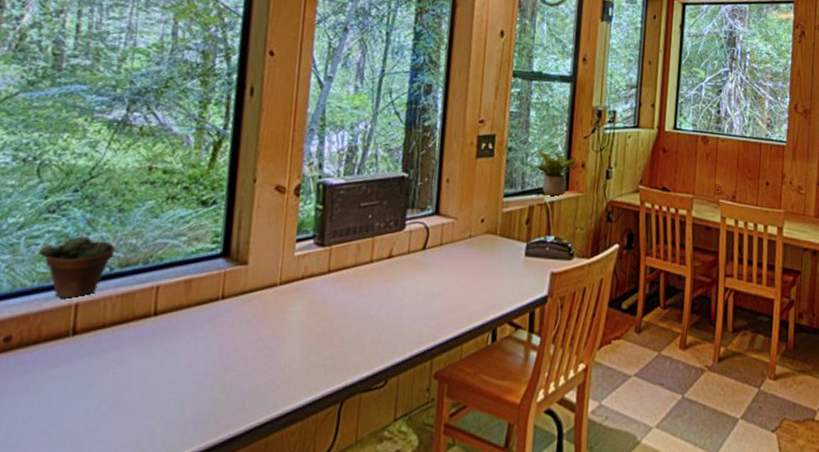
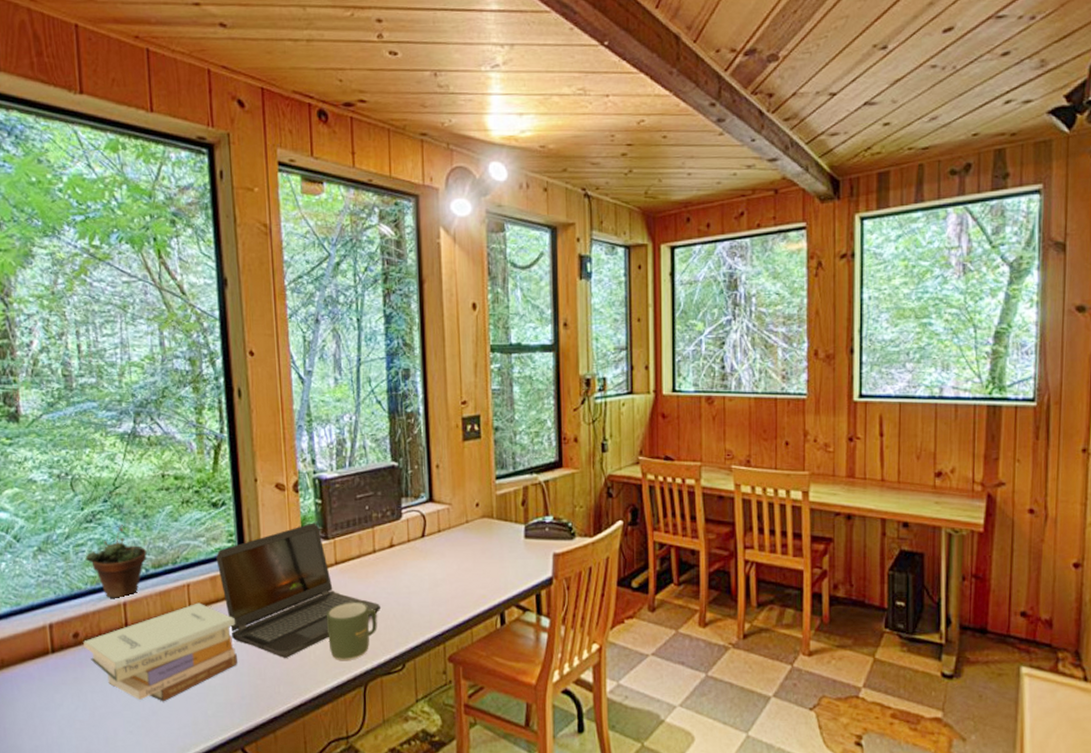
books: none [15,307,206,419] -> present [83,602,237,702]
laptop computer: none [195,228,371,371] -> present [216,523,382,658]
mug: none [307,312,365,375] -> present [327,602,377,660]
potted plant: present [534,150,576,197] -> none [524,427,567,475]

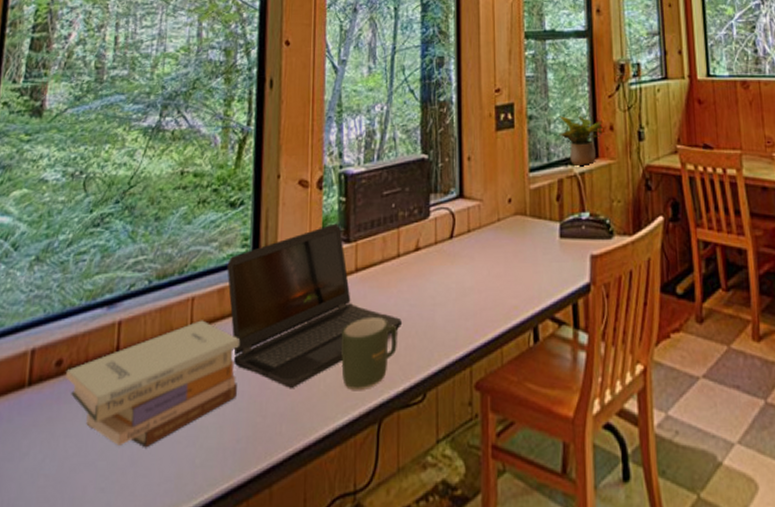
succulent plant: present [85,523,147,598] -> none [85,227,153,316]
potted plant: none [524,427,567,475] -> present [558,115,603,167]

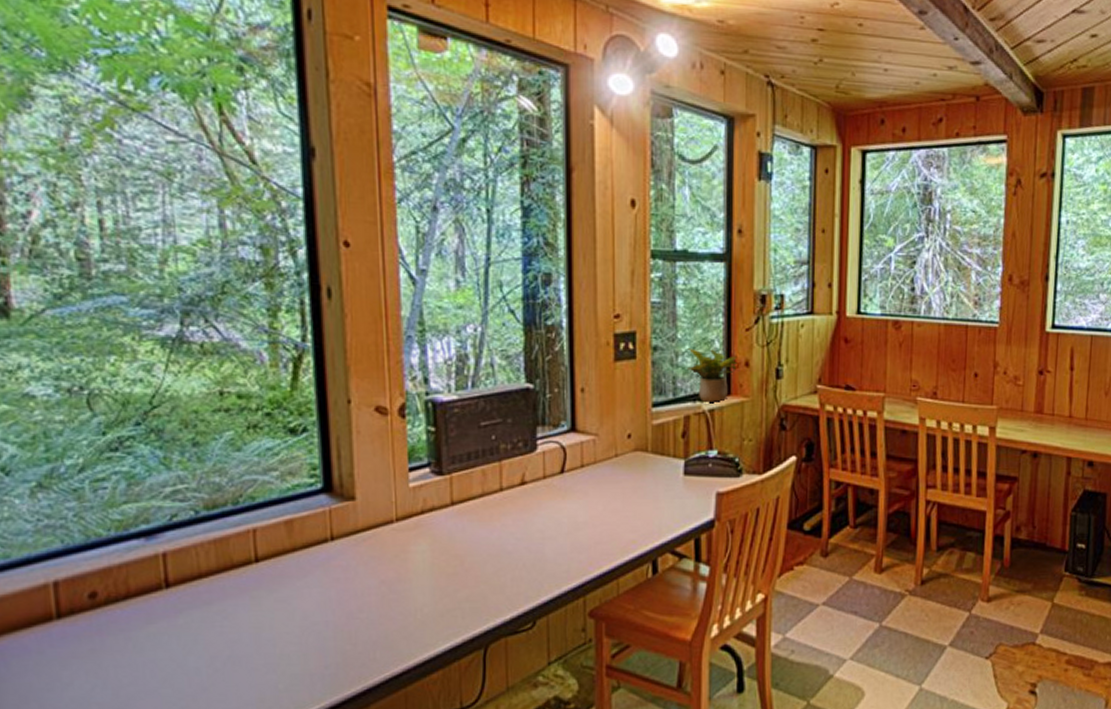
books: present [66,320,239,448] -> none [104,552,320,676]
laptop computer: present [227,223,403,388] -> none [293,454,508,618]
mug: present [341,316,397,390] -> none [439,549,503,619]

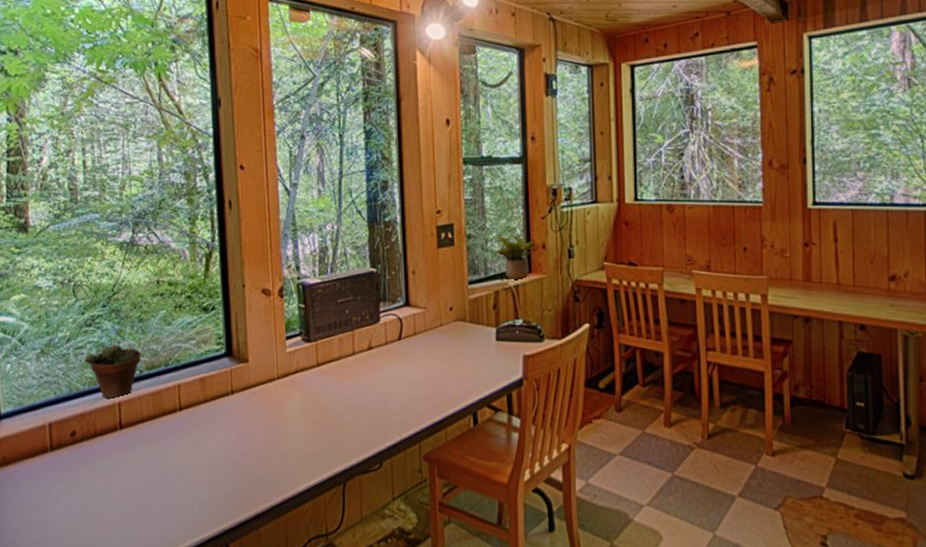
succulent plant: none [107,453,197,548] -> present [84,327,141,398]

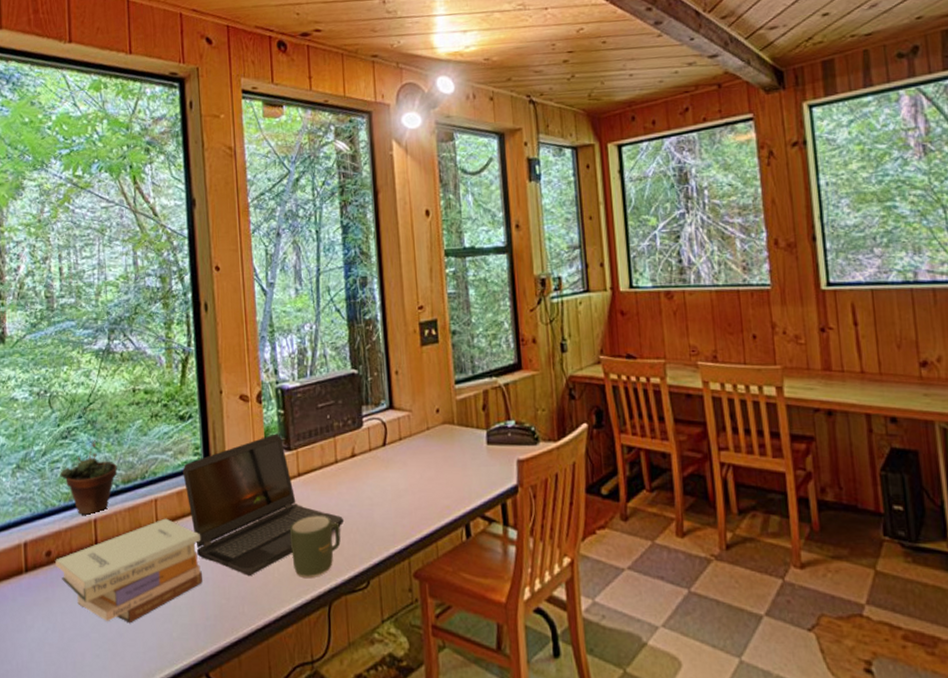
books: none [80,403,224,499] -> present [55,518,202,624]
laptop computer: none [205,326,360,456] -> present [183,433,345,575]
mug: none [309,402,356,459] -> present [290,515,341,577]
potted plant: present [495,235,536,280] -> none [481,329,526,379]

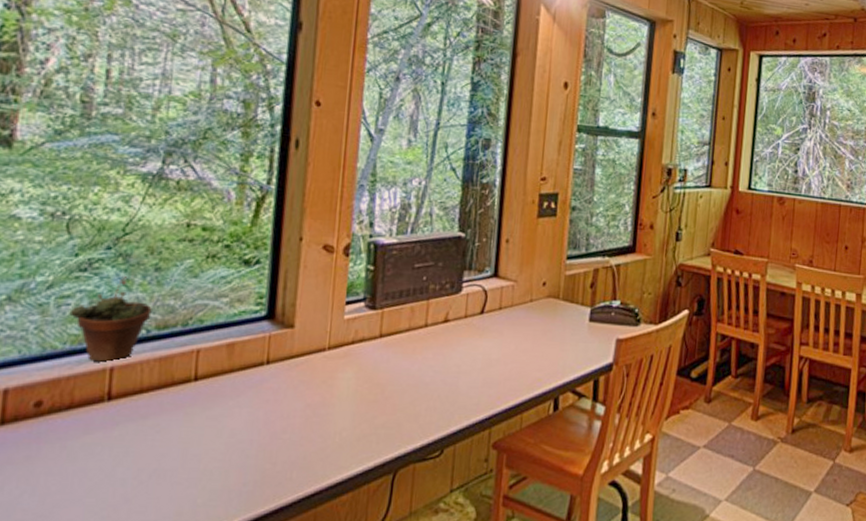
books: present [55,518,202,624] -> none [47,372,250,488]
laptop computer: present [183,433,345,575] -> none [238,290,426,439]
mug: present [290,515,341,577] -> none [358,379,419,444]

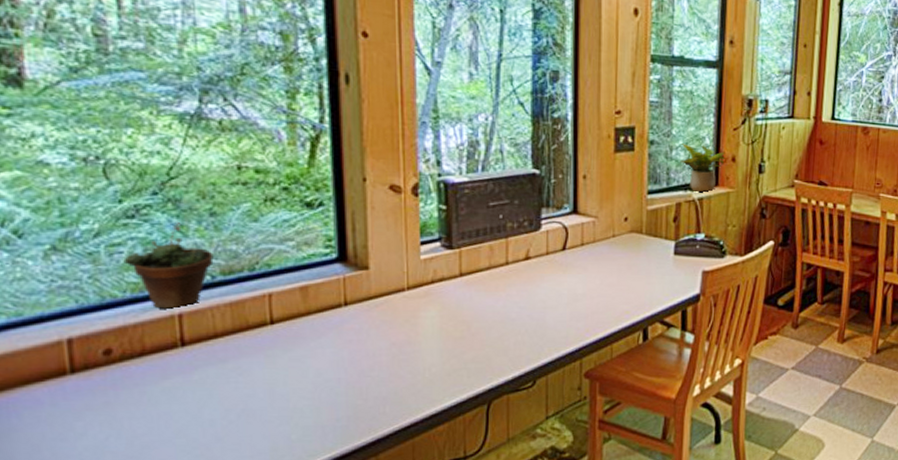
potted plant: none [600,210,644,259] -> present [680,143,725,193]

